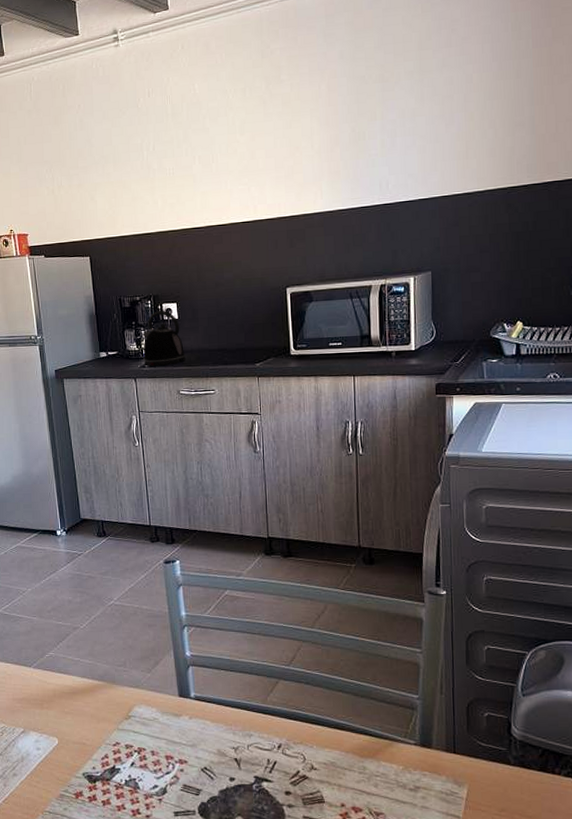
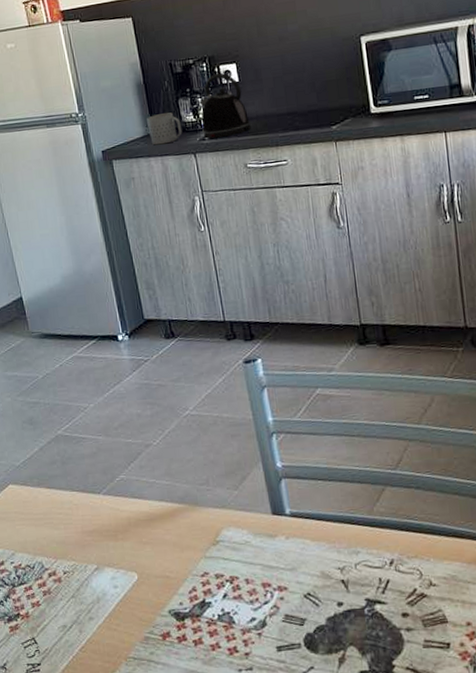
mug: none [96,341,126,369] -> present [147,112,183,146]

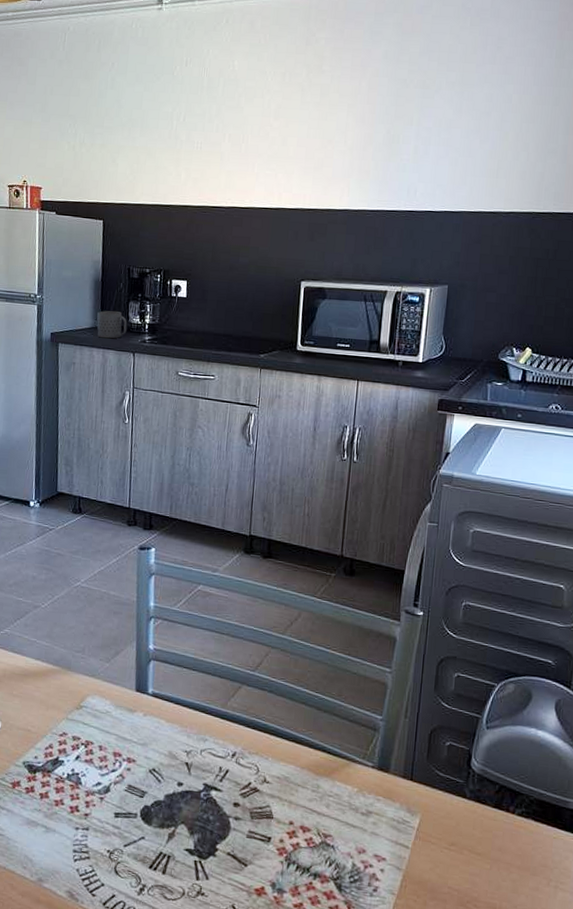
kettle: present [199,73,251,139] -> none [144,286,189,344]

